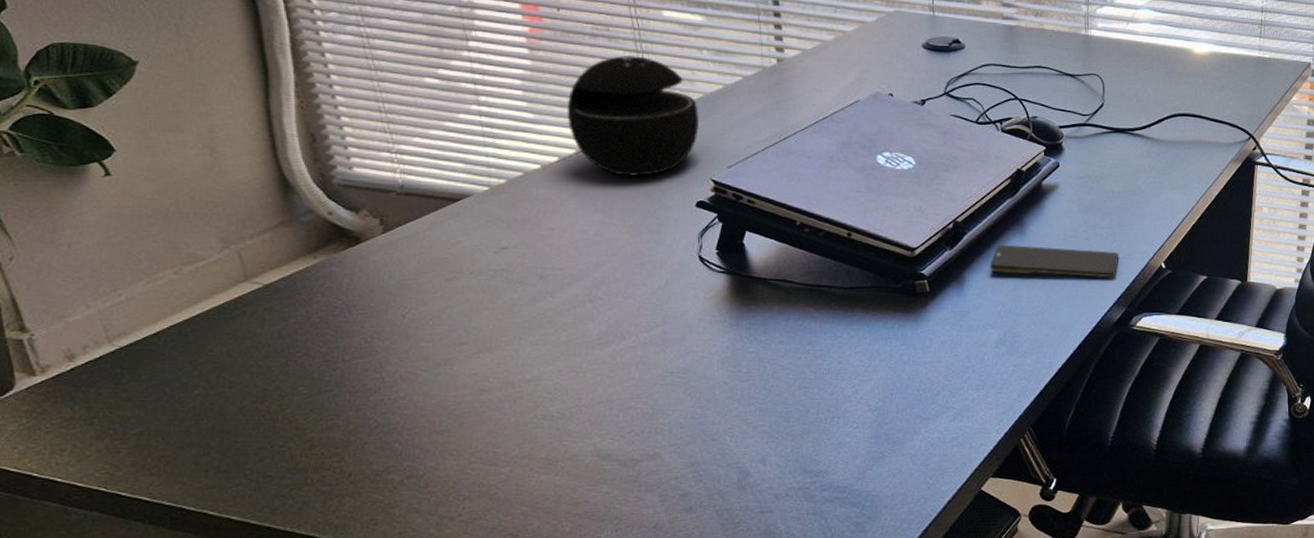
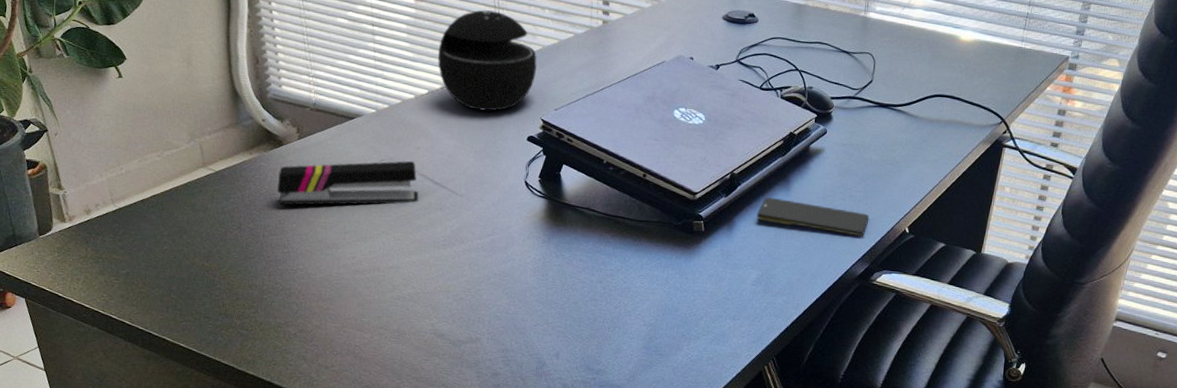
stapler: none [358,245,559,319] -> present [277,160,419,206]

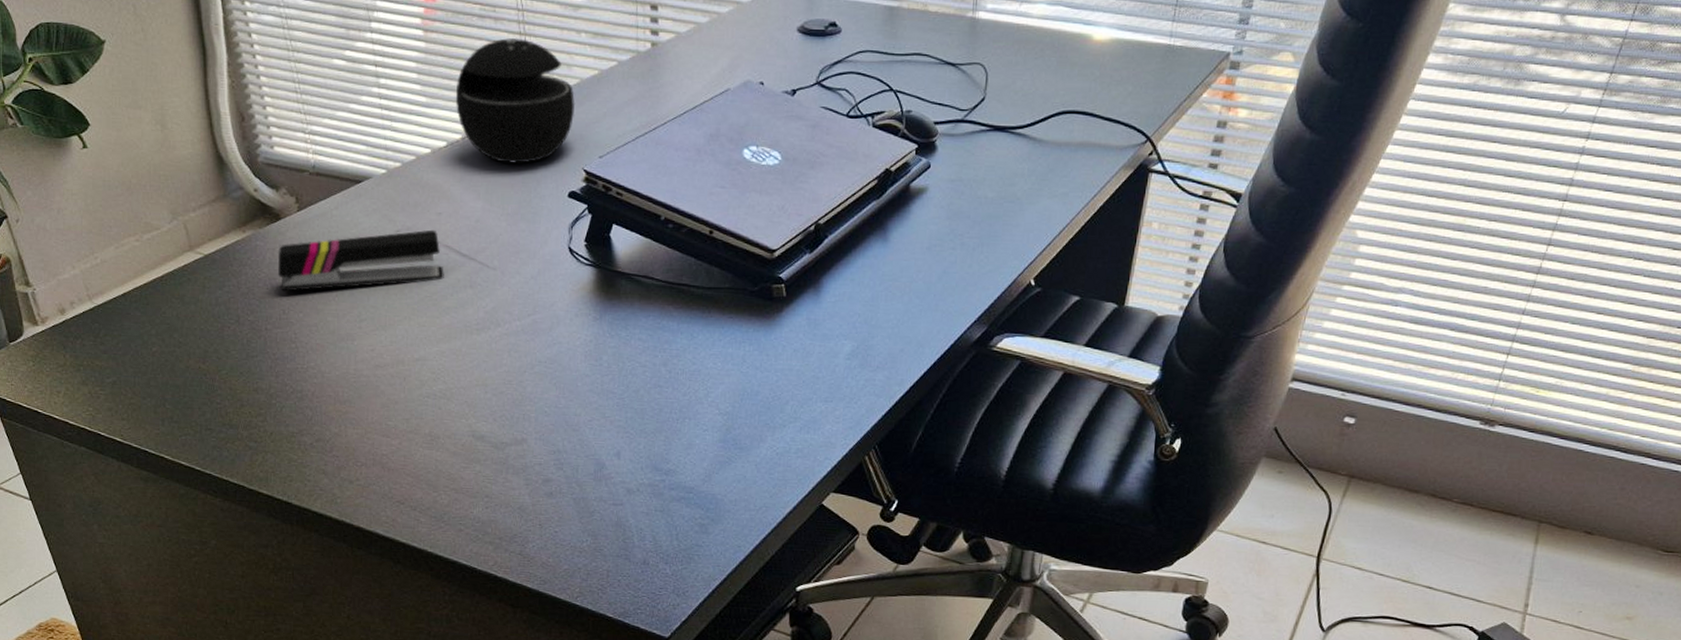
smartphone: present [757,197,870,237] -> none [849,250,986,293]

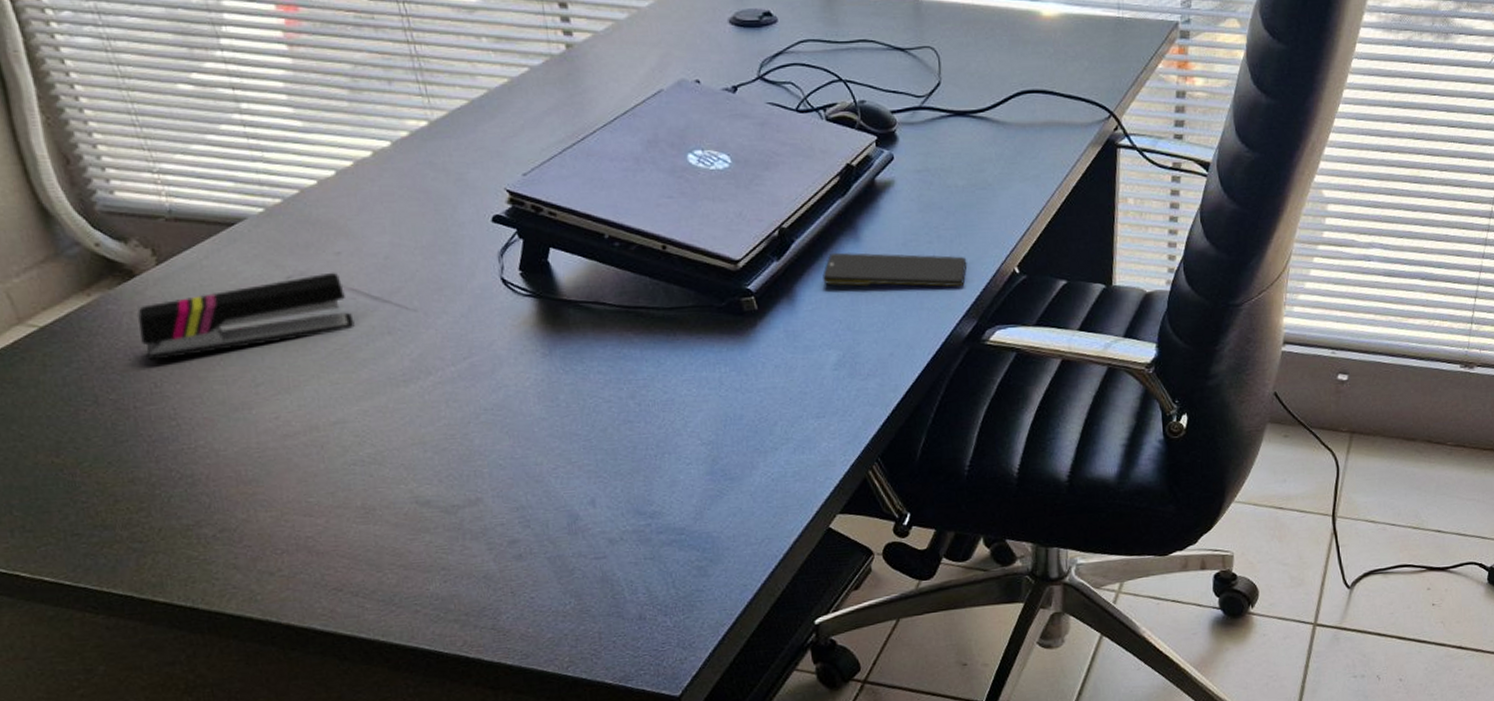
speaker: present [455,38,576,164] -> none [337,48,486,190]
smartphone: none [849,250,986,293] -> present [822,252,967,287]

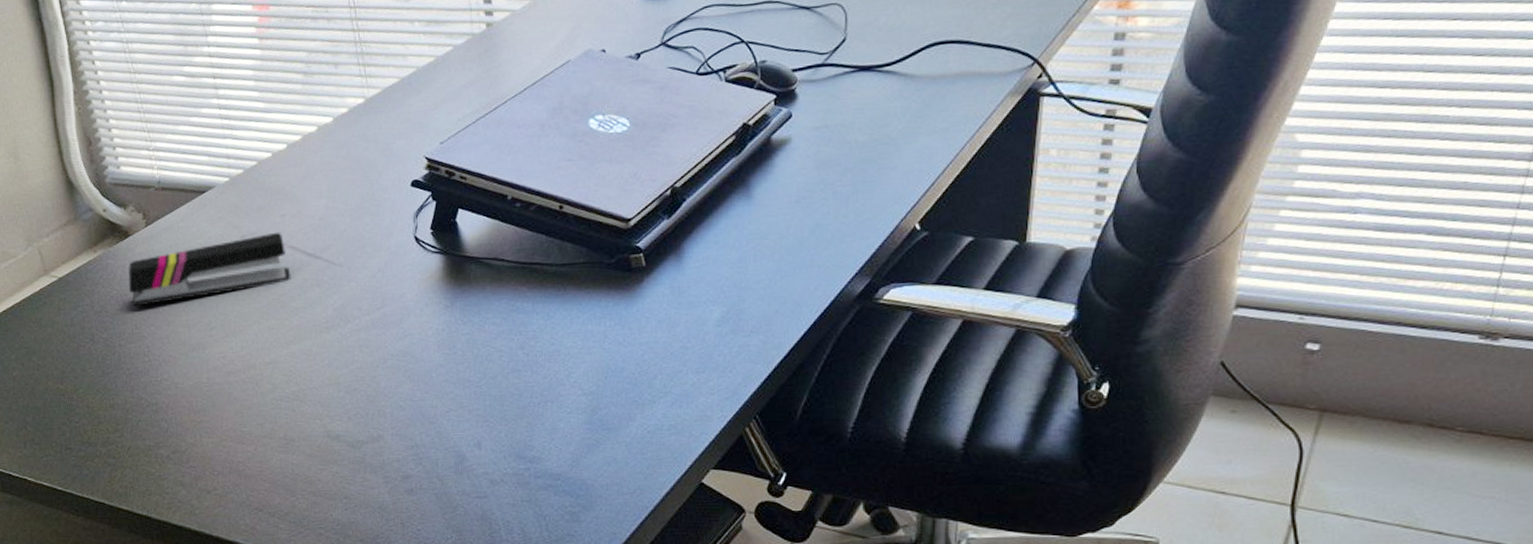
smartphone: present [822,252,967,287] -> none [712,210,863,244]

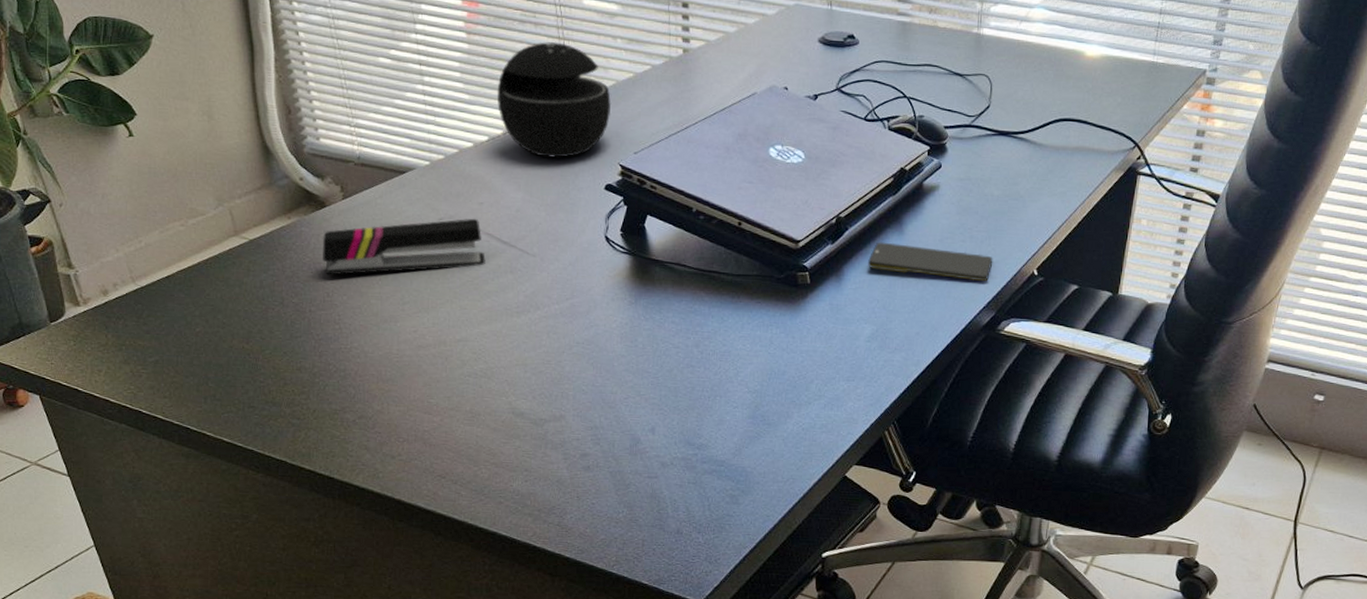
speaker: none [292,35,413,159] -> present [497,42,612,158]
smartphone: none [712,210,863,244] -> present [868,242,993,282]

